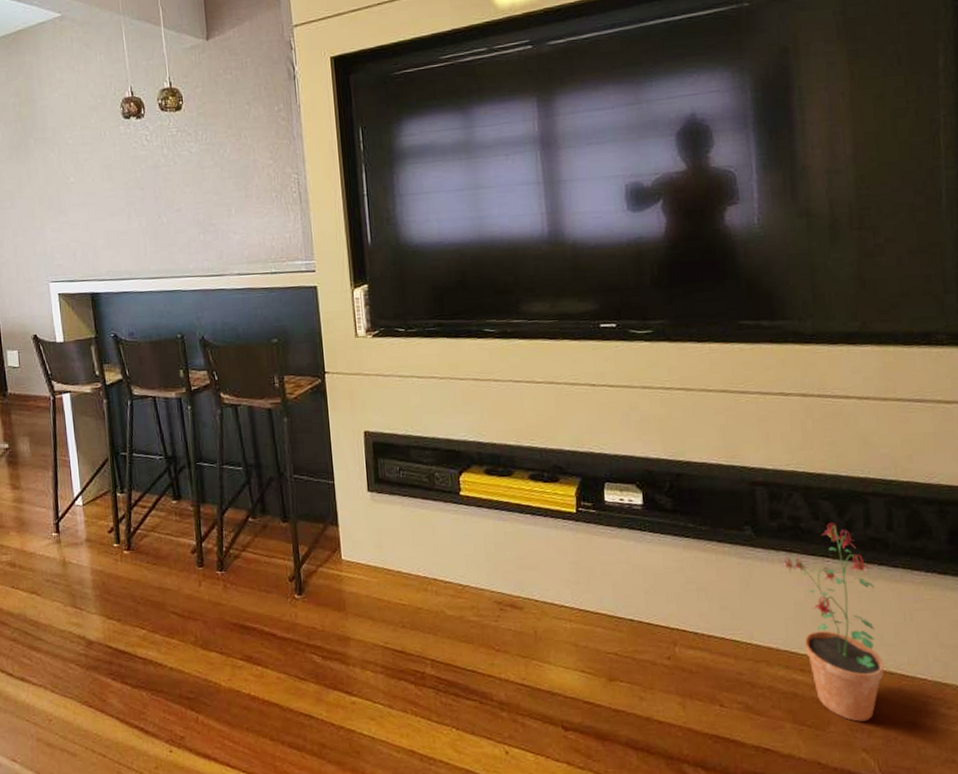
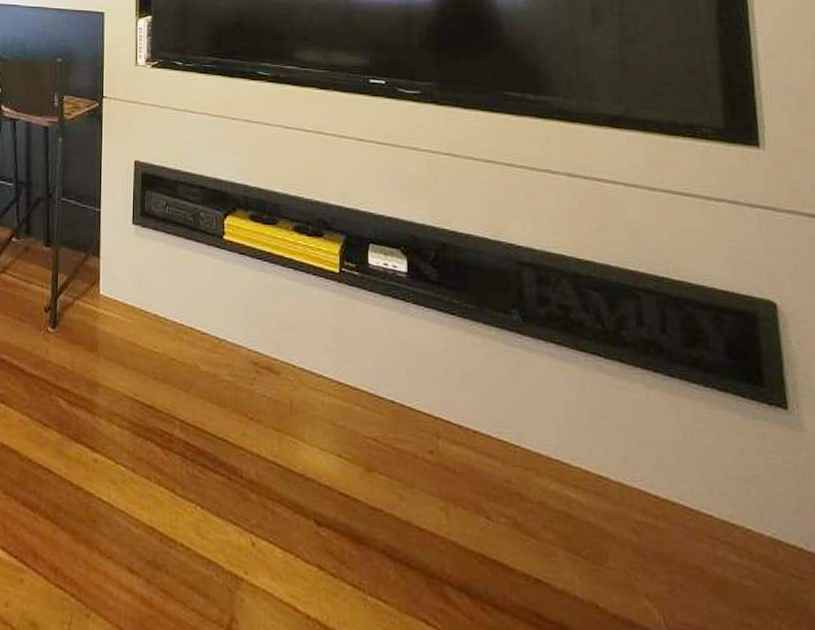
potted plant: present [781,522,885,722] -> none [551,316,666,560]

